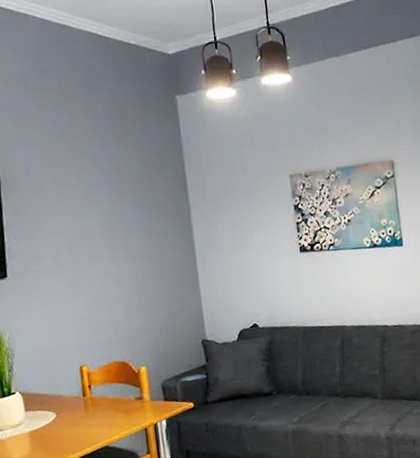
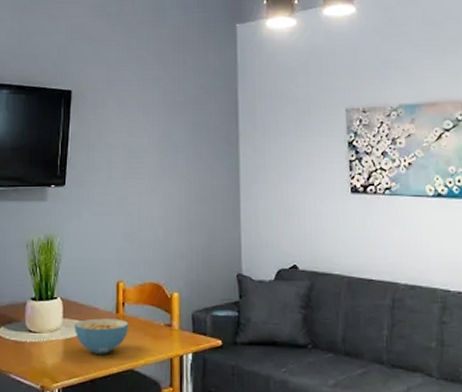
cereal bowl: none [39,401,99,440] -> present [75,318,129,354]

